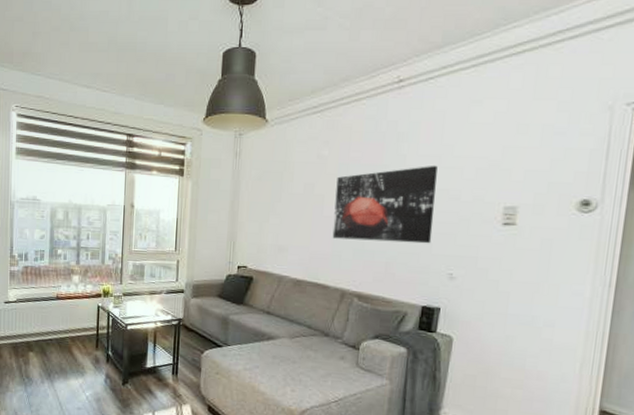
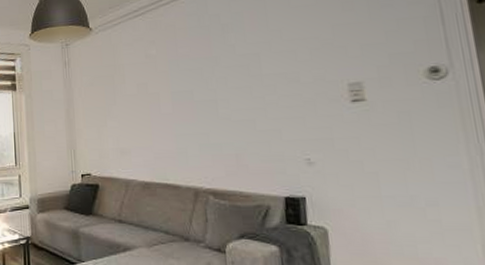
wall art: present [332,165,438,244] -> none [169,50,280,135]

